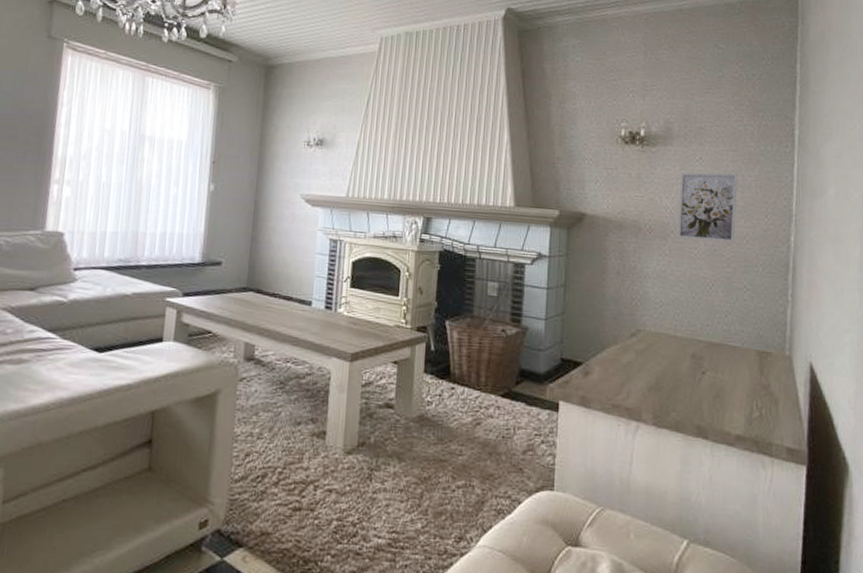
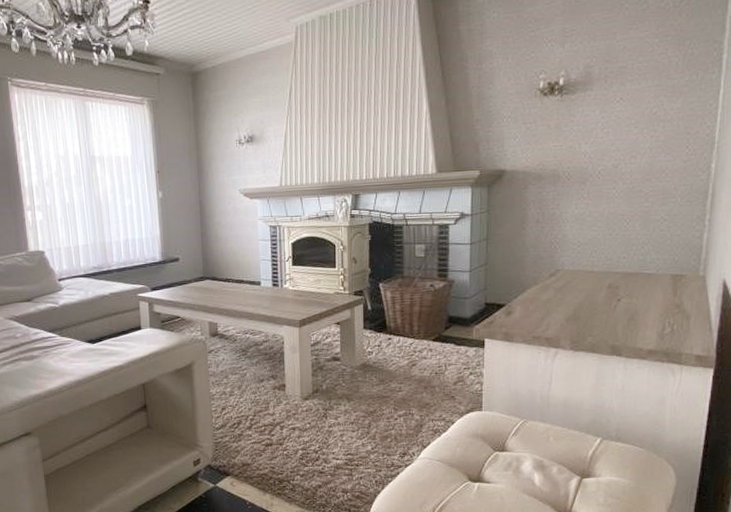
wall art: present [677,172,737,242] -> none [596,108,659,180]

